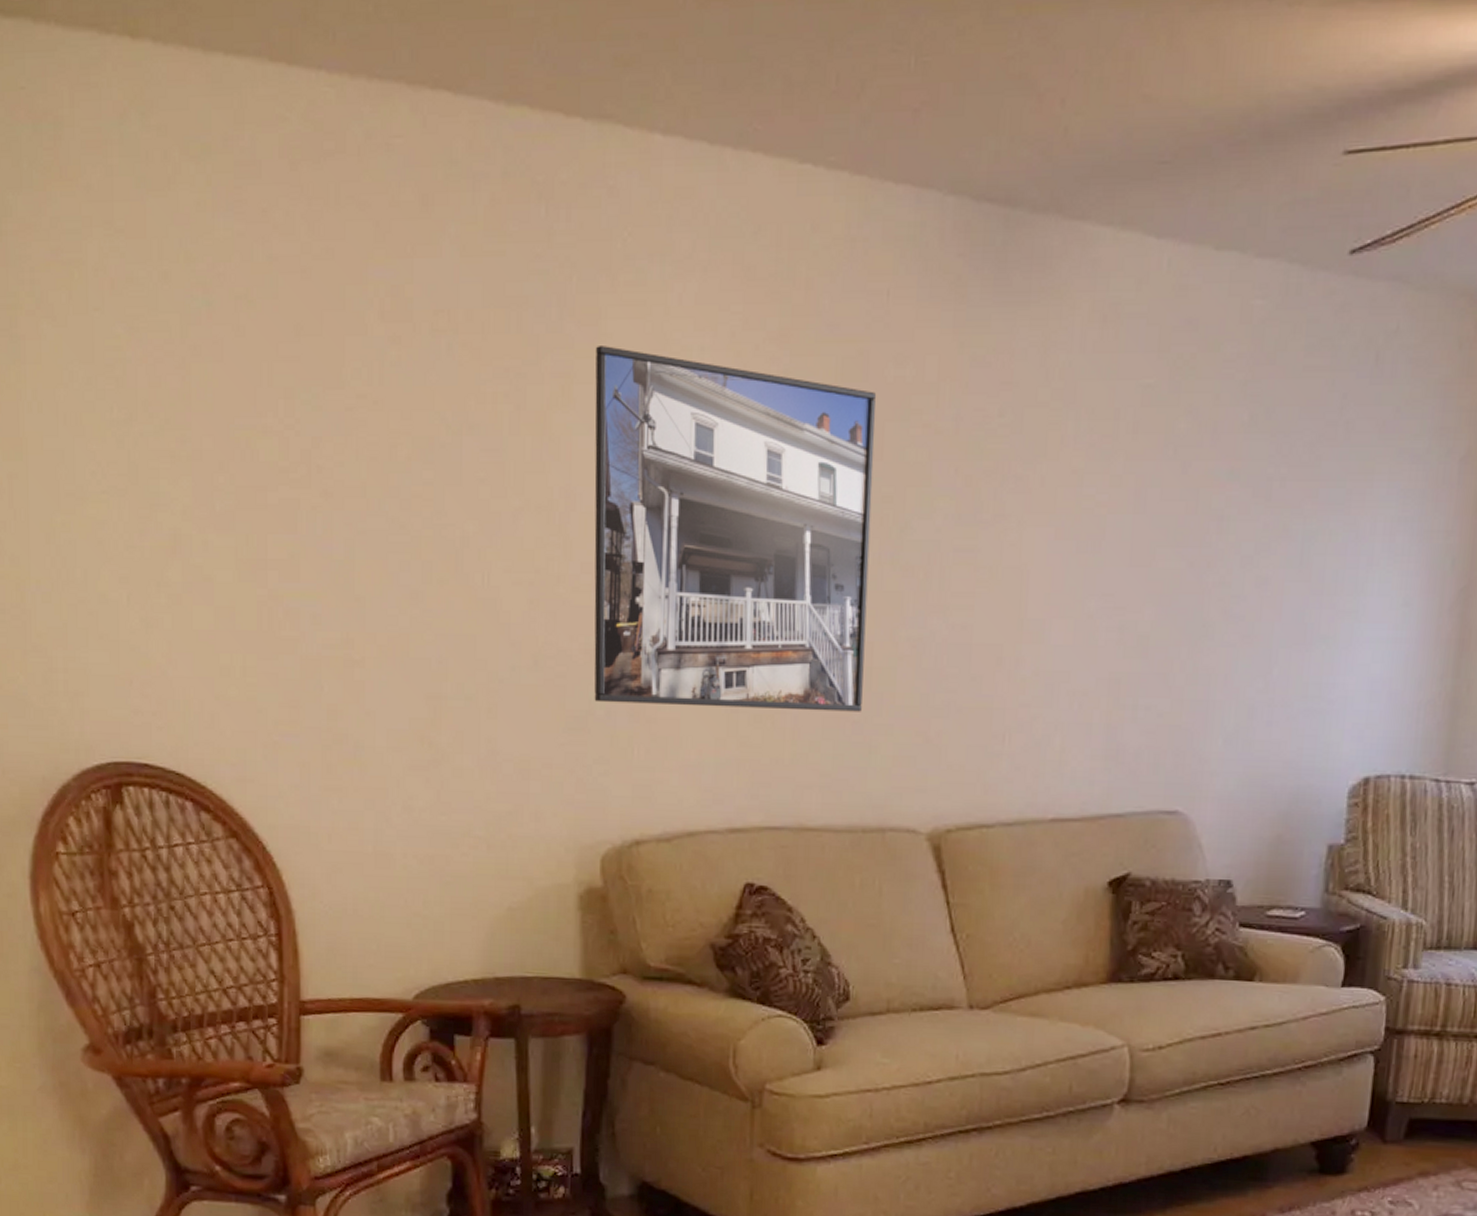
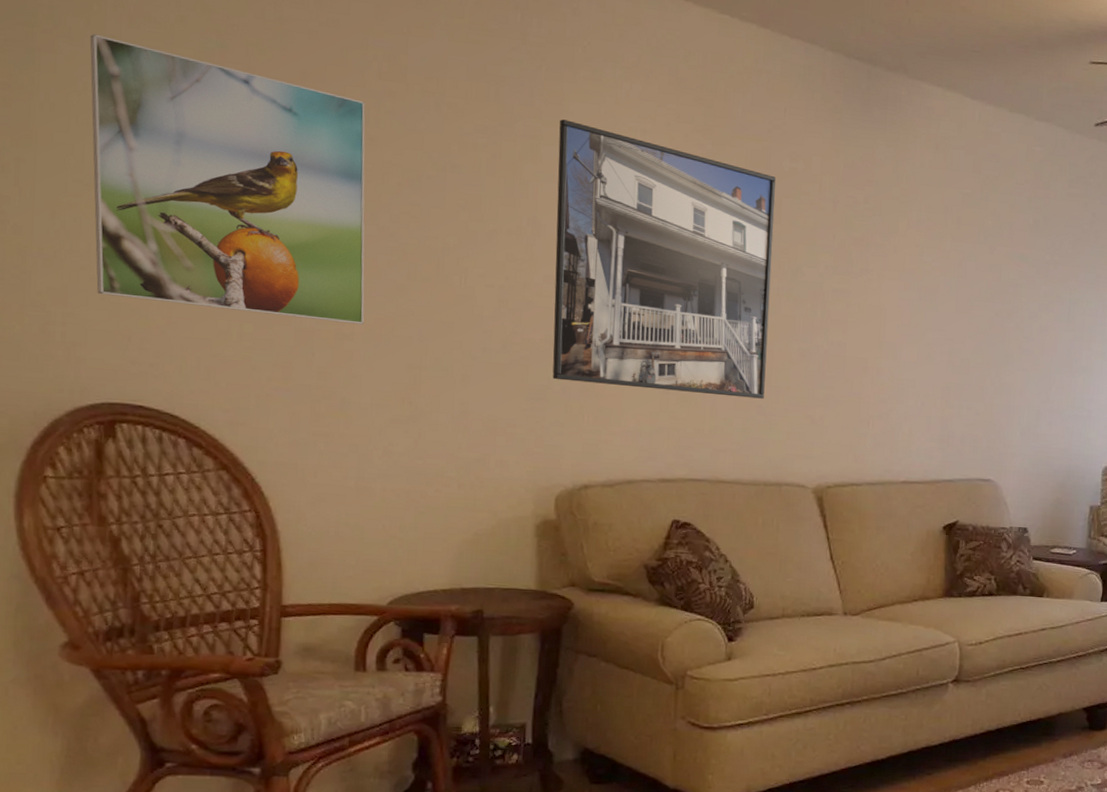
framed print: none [72,309,375,646] -> present [89,34,365,324]

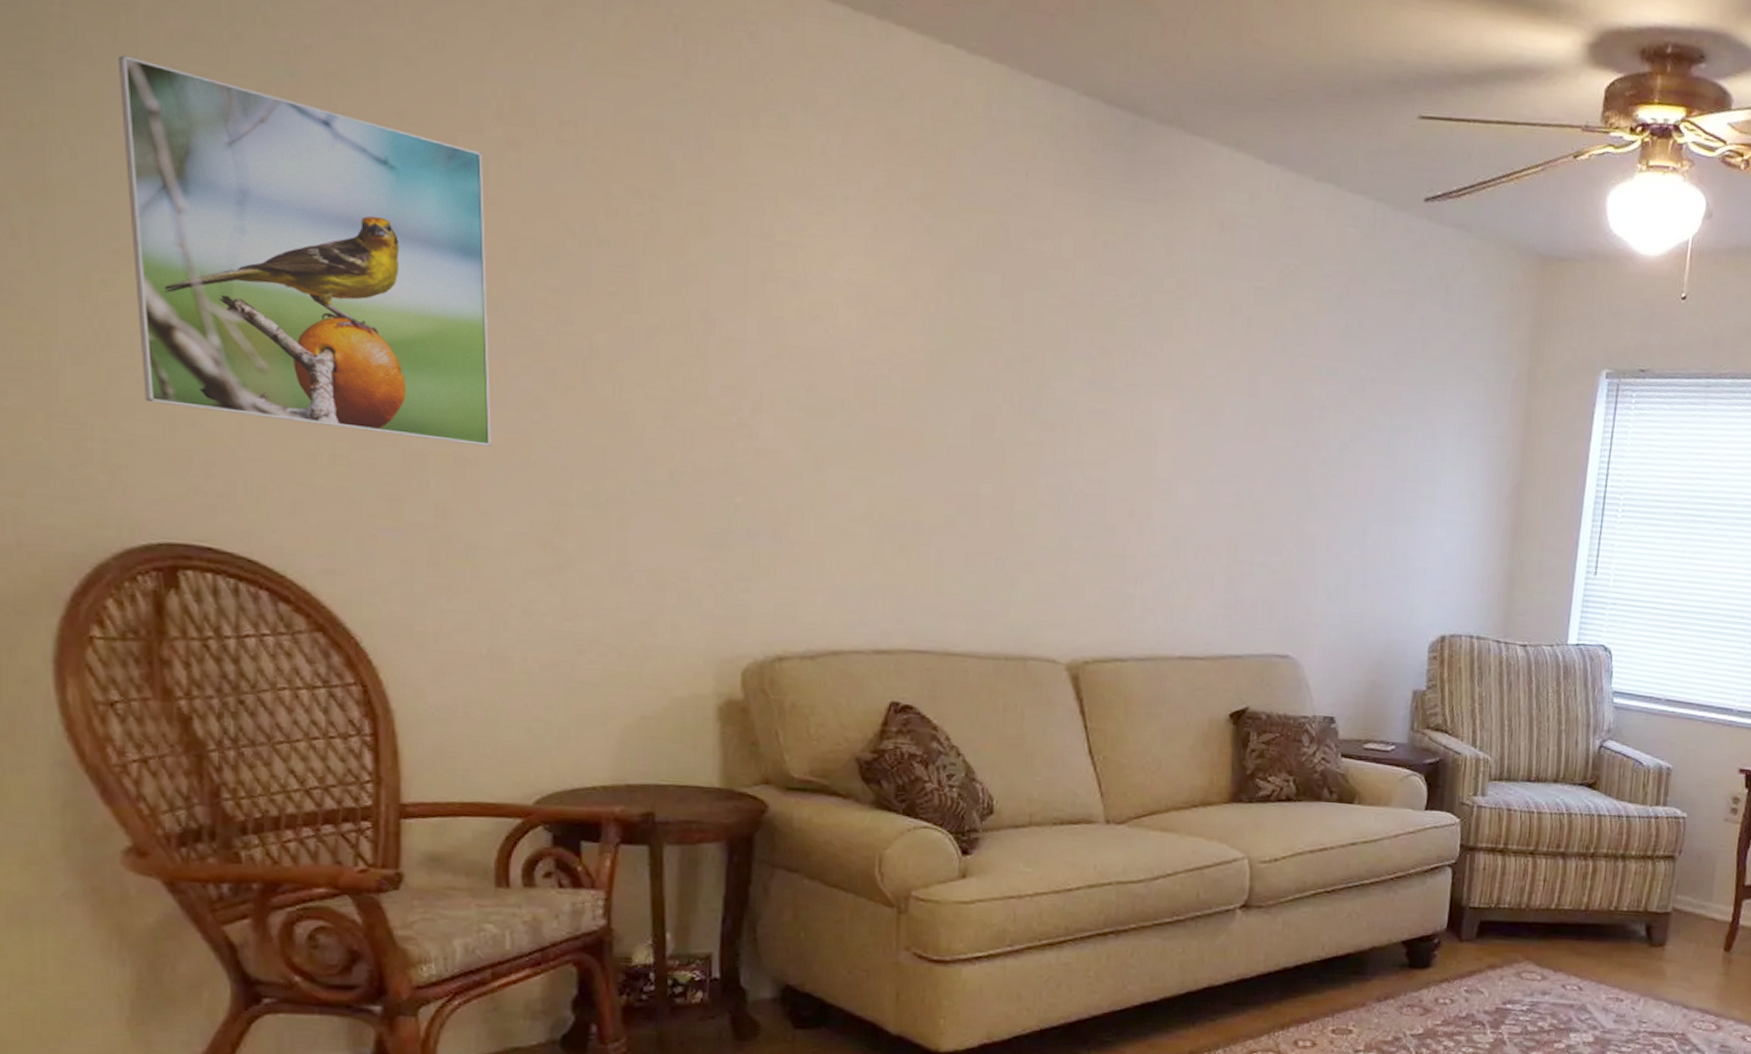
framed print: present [552,119,776,399] -> none [734,180,1017,550]

